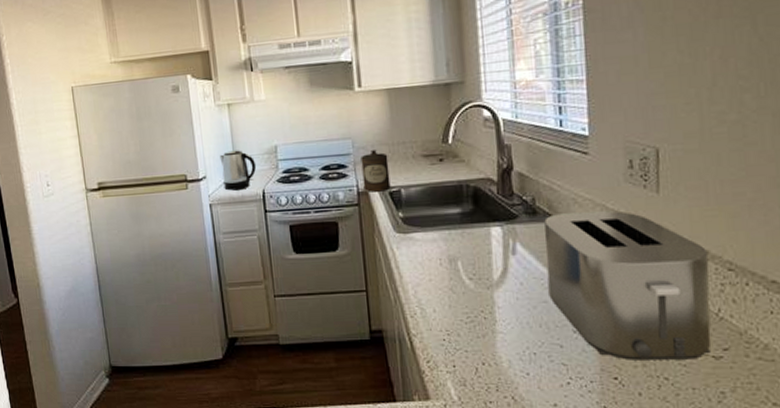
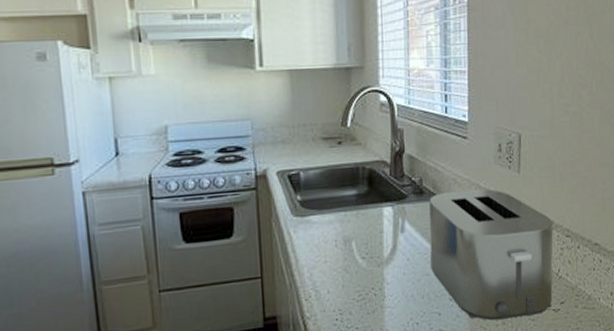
kettle: present [219,150,257,191] -> none [97,130,143,176]
canister: present [360,150,391,192] -> none [260,132,290,176]

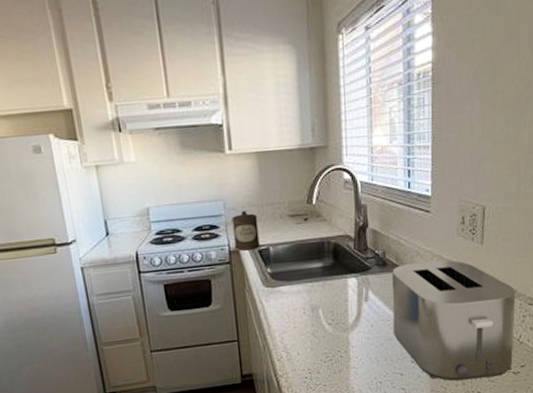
canister: none [260,132,290,176] -> present [232,211,260,251]

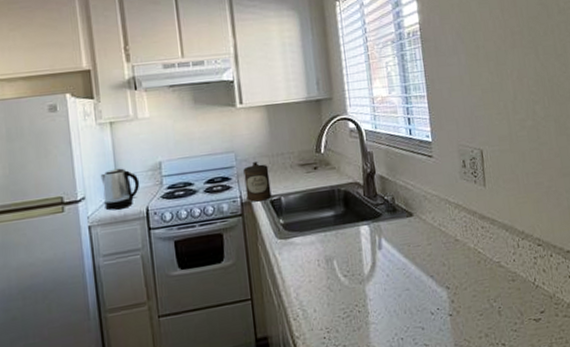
kettle: none [89,212,129,254] -> present [100,168,140,211]
toaster: present [392,260,516,381] -> none [402,203,532,333]

